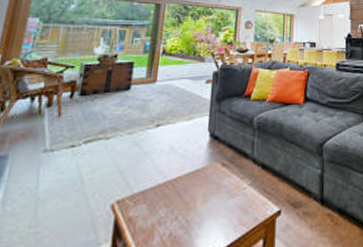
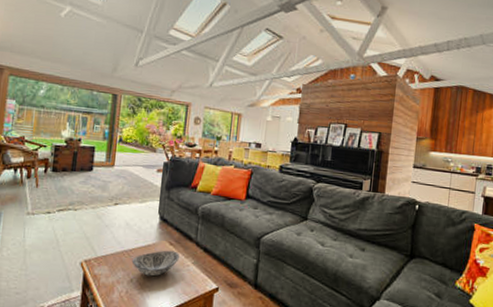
decorative bowl: none [176,173,234,209] -> present [131,250,179,277]

